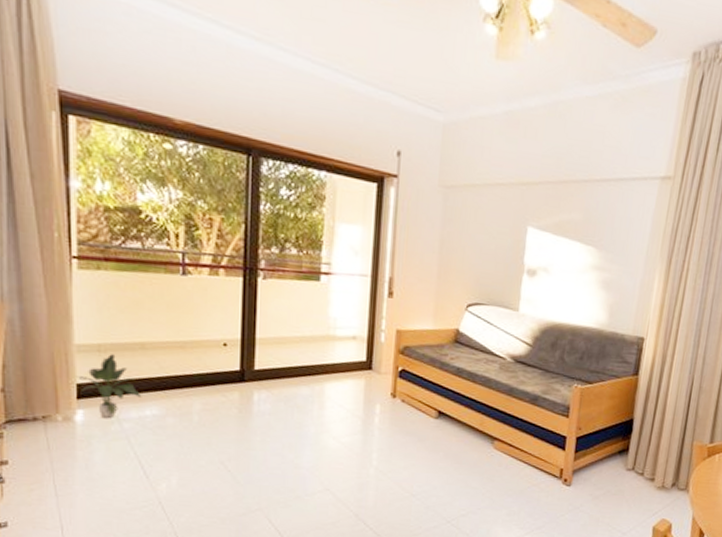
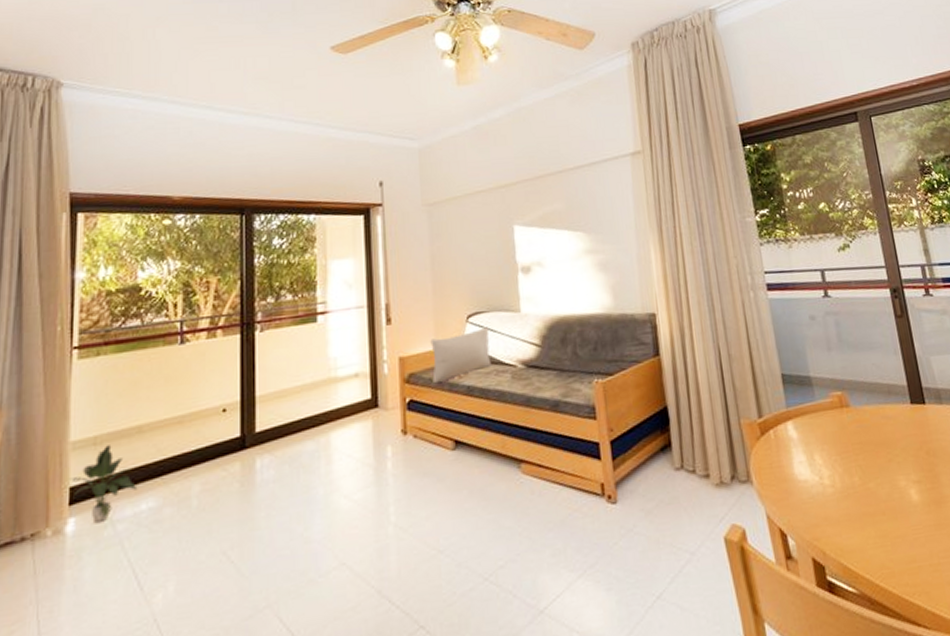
pillow: none [425,318,486,360] -> present [430,327,492,384]

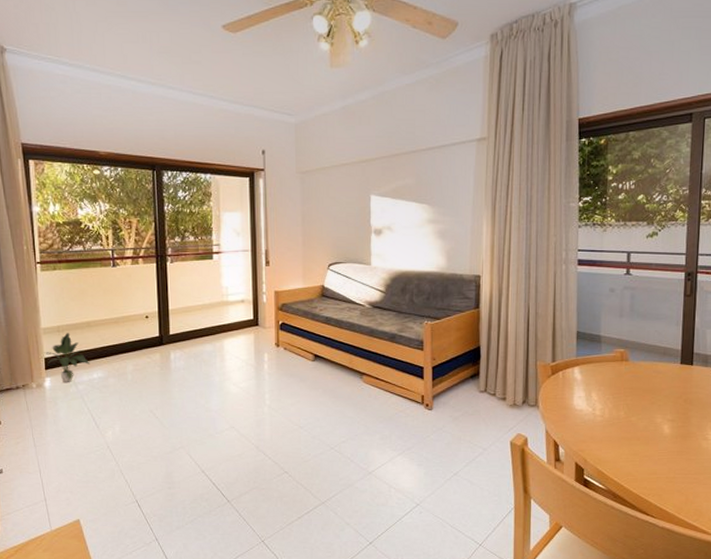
pillow: present [430,327,492,384] -> none [299,274,346,313]

